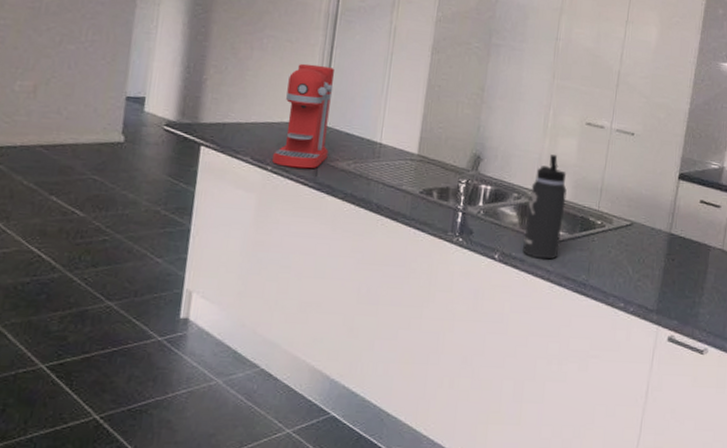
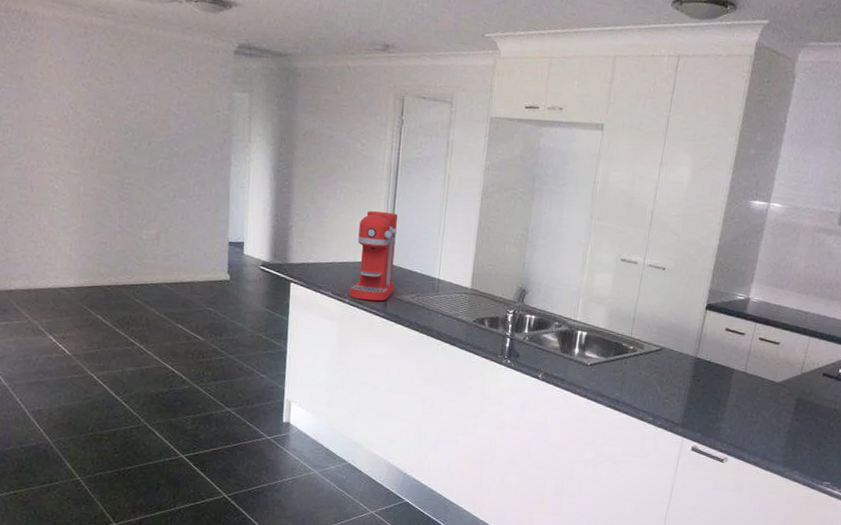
thermos bottle: present [523,155,567,260] -> none [563,288,603,379]

